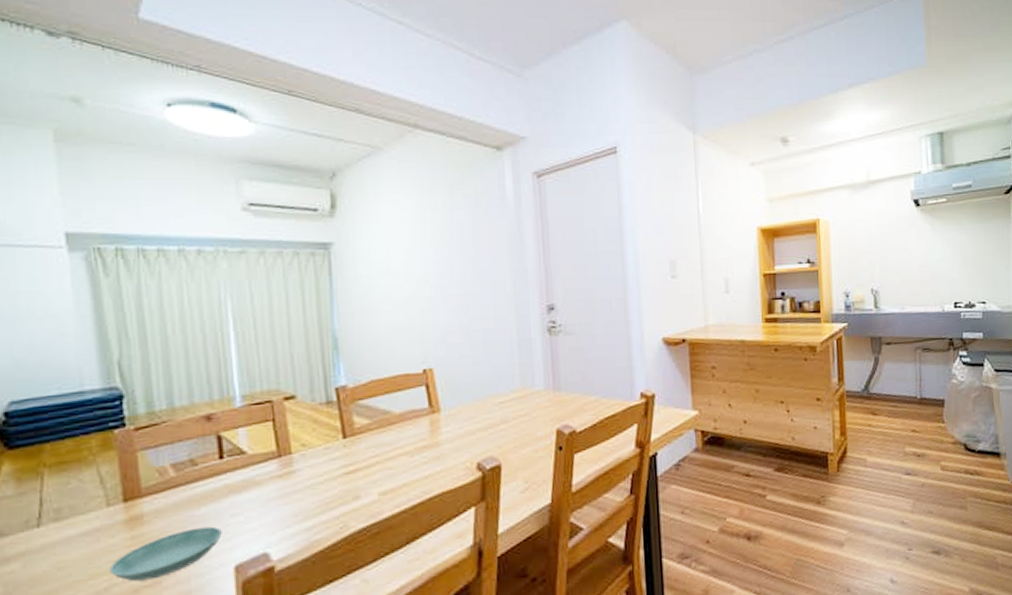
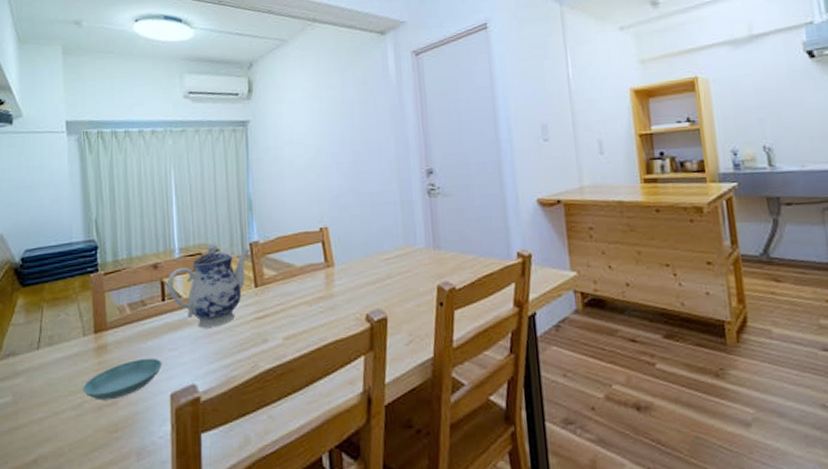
teapot: none [225,388,337,488] -> present [167,243,251,328]

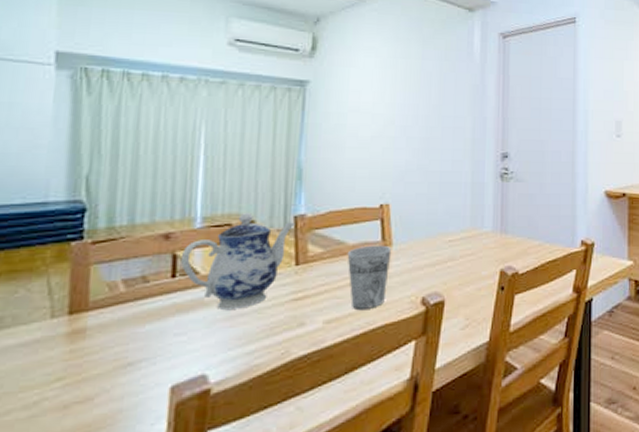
saucer: present [83,358,162,400] -> none [42,344,163,397]
cup: none [296,266,335,327] -> present [347,245,392,309]

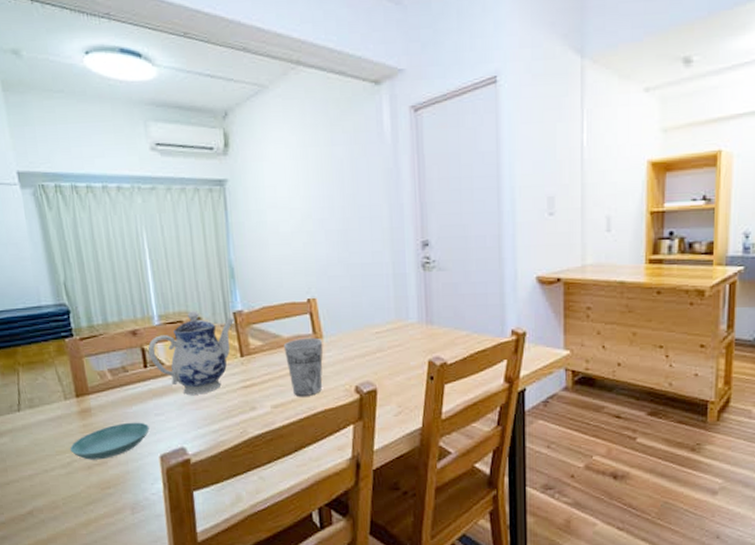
saucer: none [42,344,163,397] -> present [70,422,149,460]

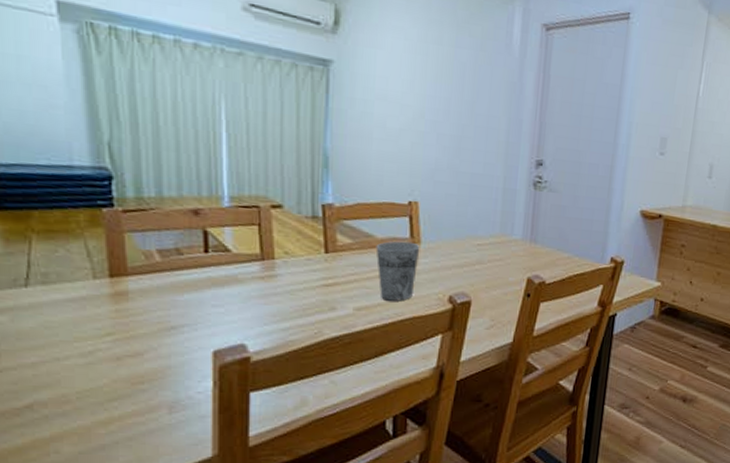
saucer: present [70,422,149,460] -> none [94,311,203,351]
teapot: present [148,311,235,395] -> none [211,196,323,289]

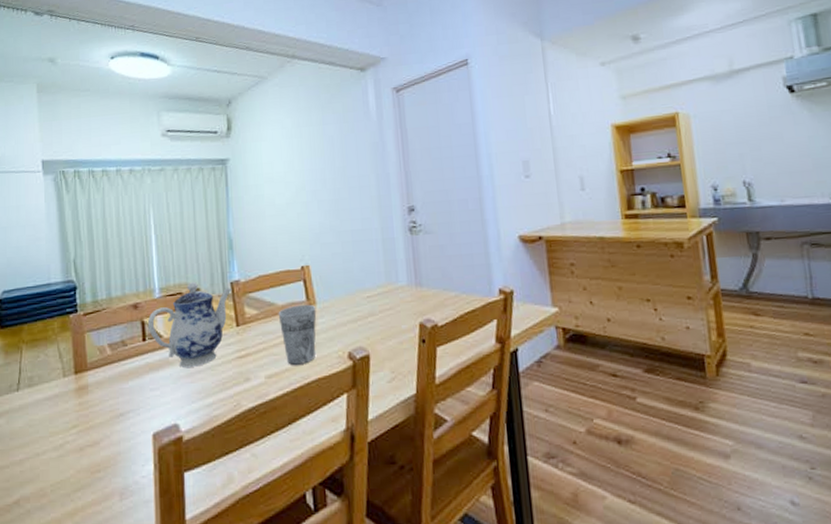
teapot: none [211,196,323,289] -> present [147,282,232,368]

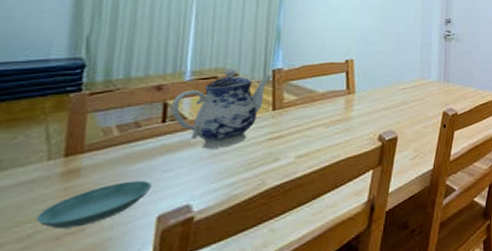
saucer: none [64,398,144,441] -> present [36,180,152,229]
cup: present [278,304,317,365] -> none [317,93,355,146]

